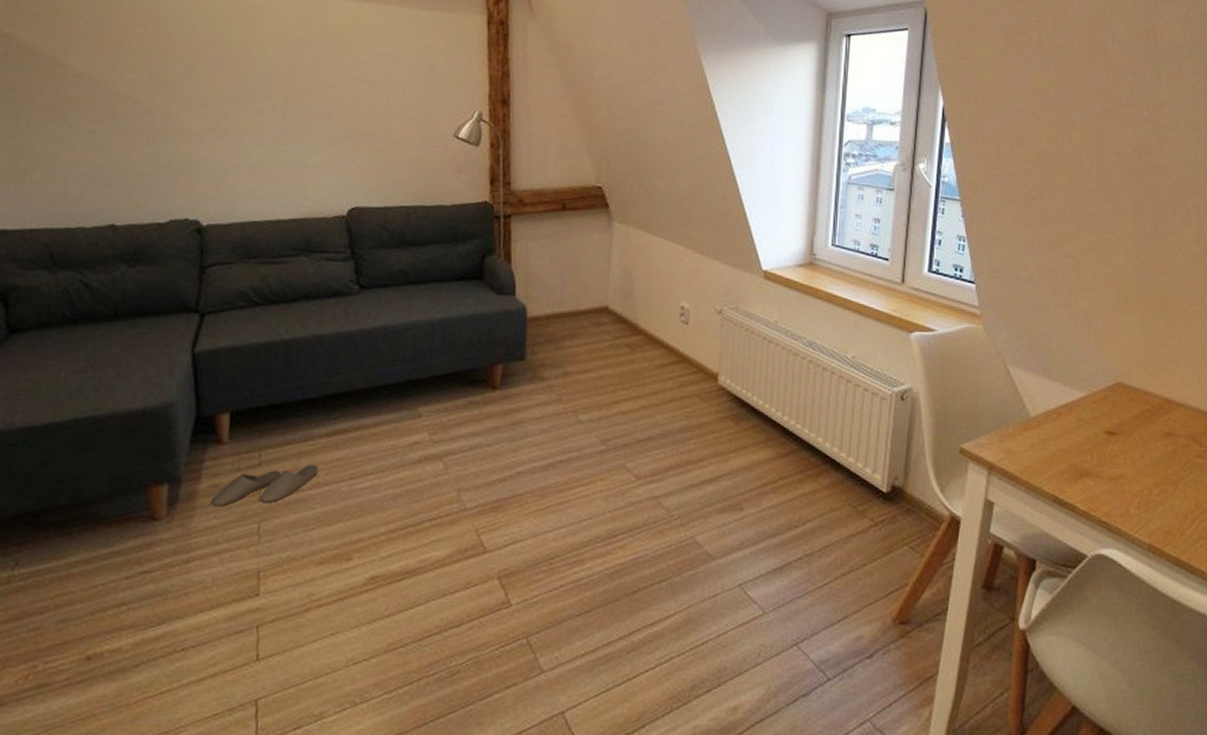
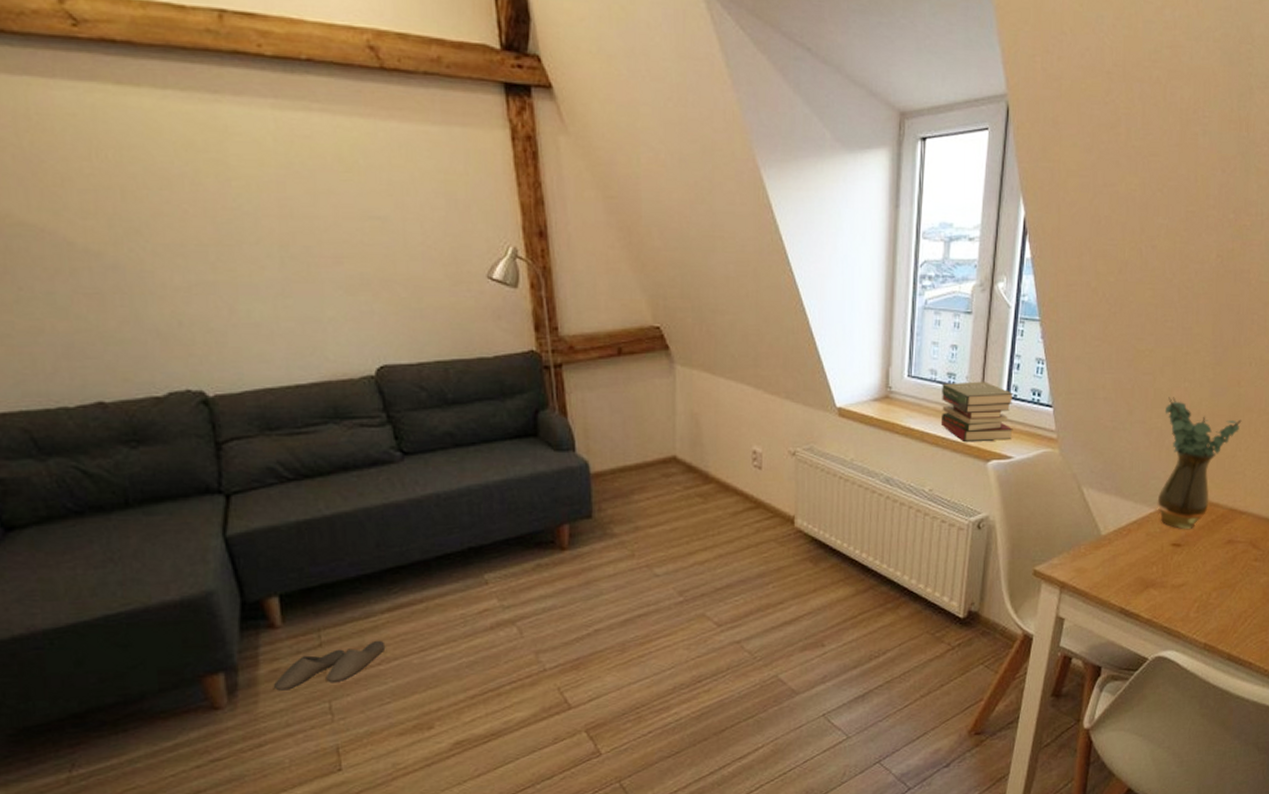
books: none [863,254,936,313] -> present [940,381,1014,441]
vase: none [1087,281,1172,417] -> present [1157,397,1242,529]

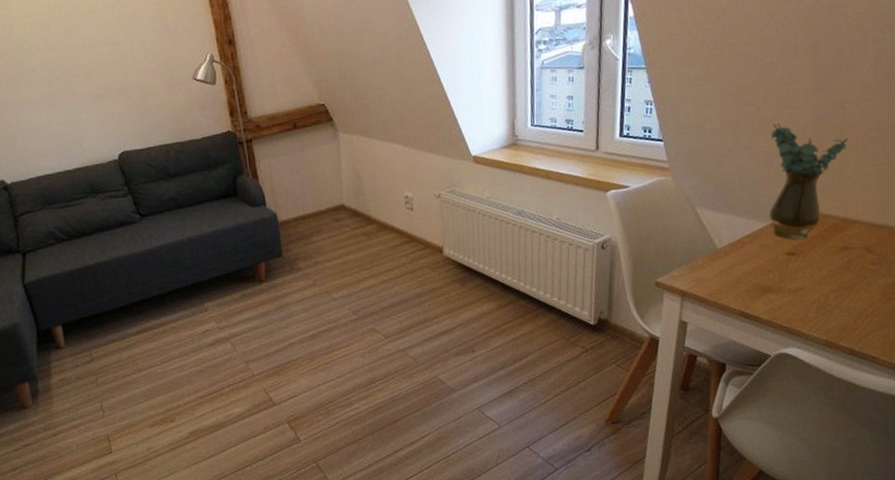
slippers: present [274,640,386,691] -> none [62,355,137,395]
books: present [940,381,1014,441] -> none [561,124,628,176]

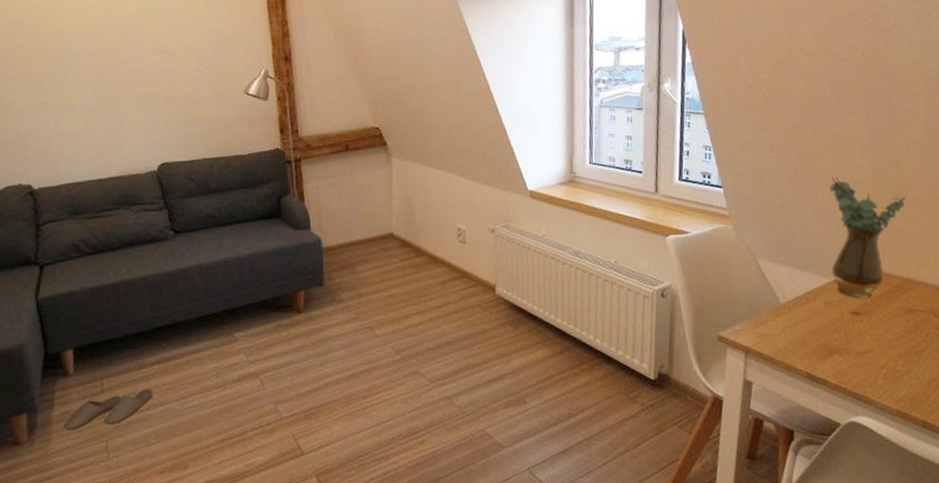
slippers: none [62,355,137,395] -> present [64,388,153,430]

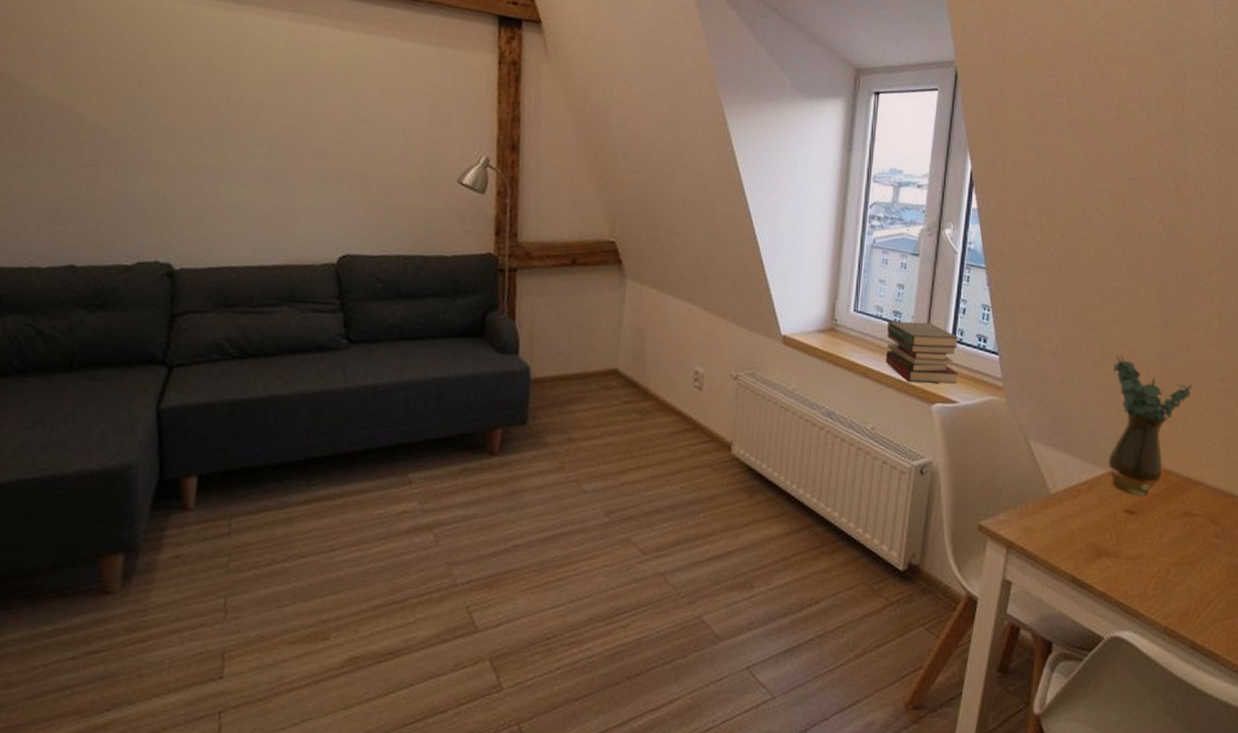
slippers: present [64,388,153,430] -> none [172,533,296,580]
books: none [620,166,688,219] -> present [885,321,959,385]

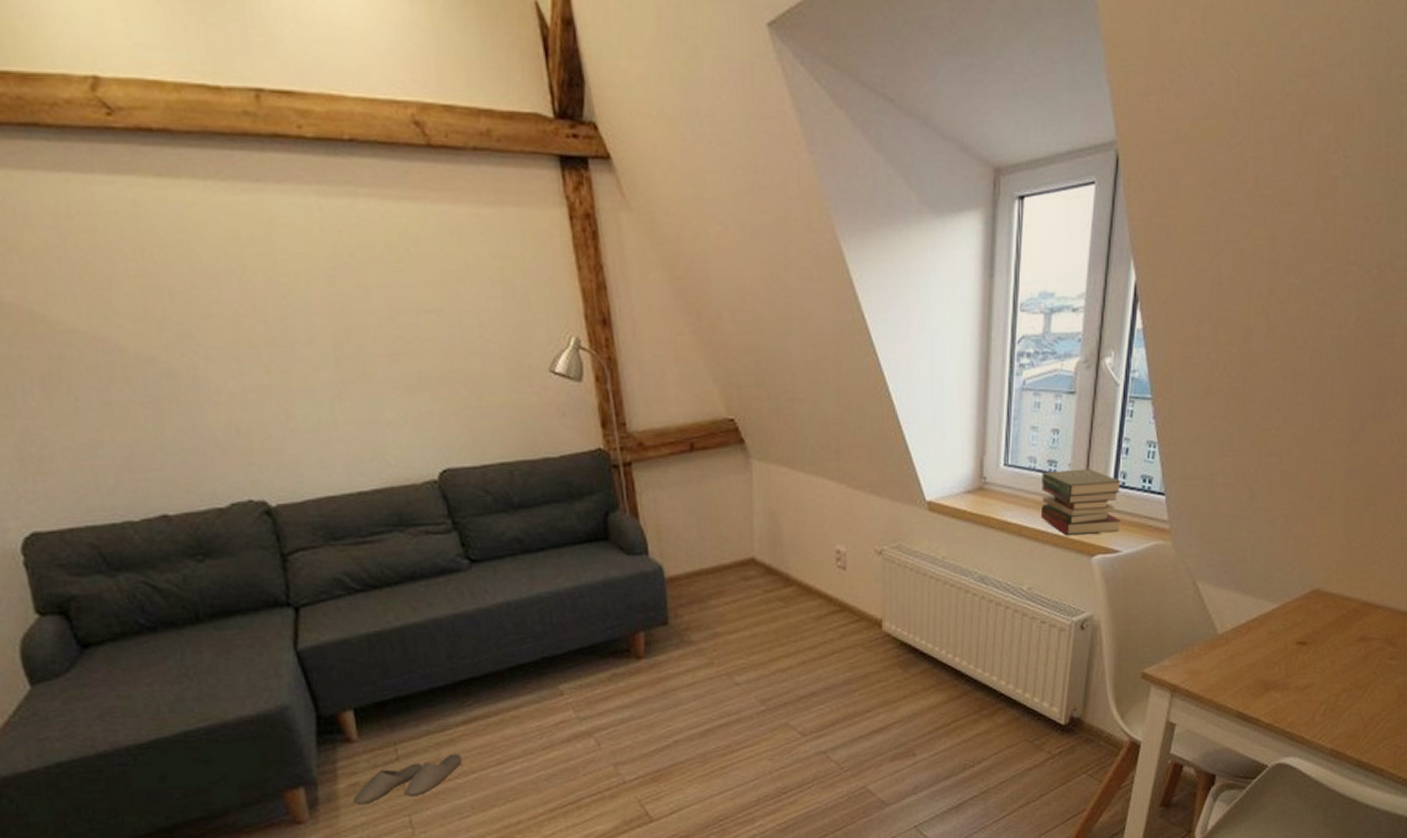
slippers: none [172,533,296,580] -> present [354,753,463,805]
vase: present [1108,355,1193,496] -> none [1281,480,1380,626]

